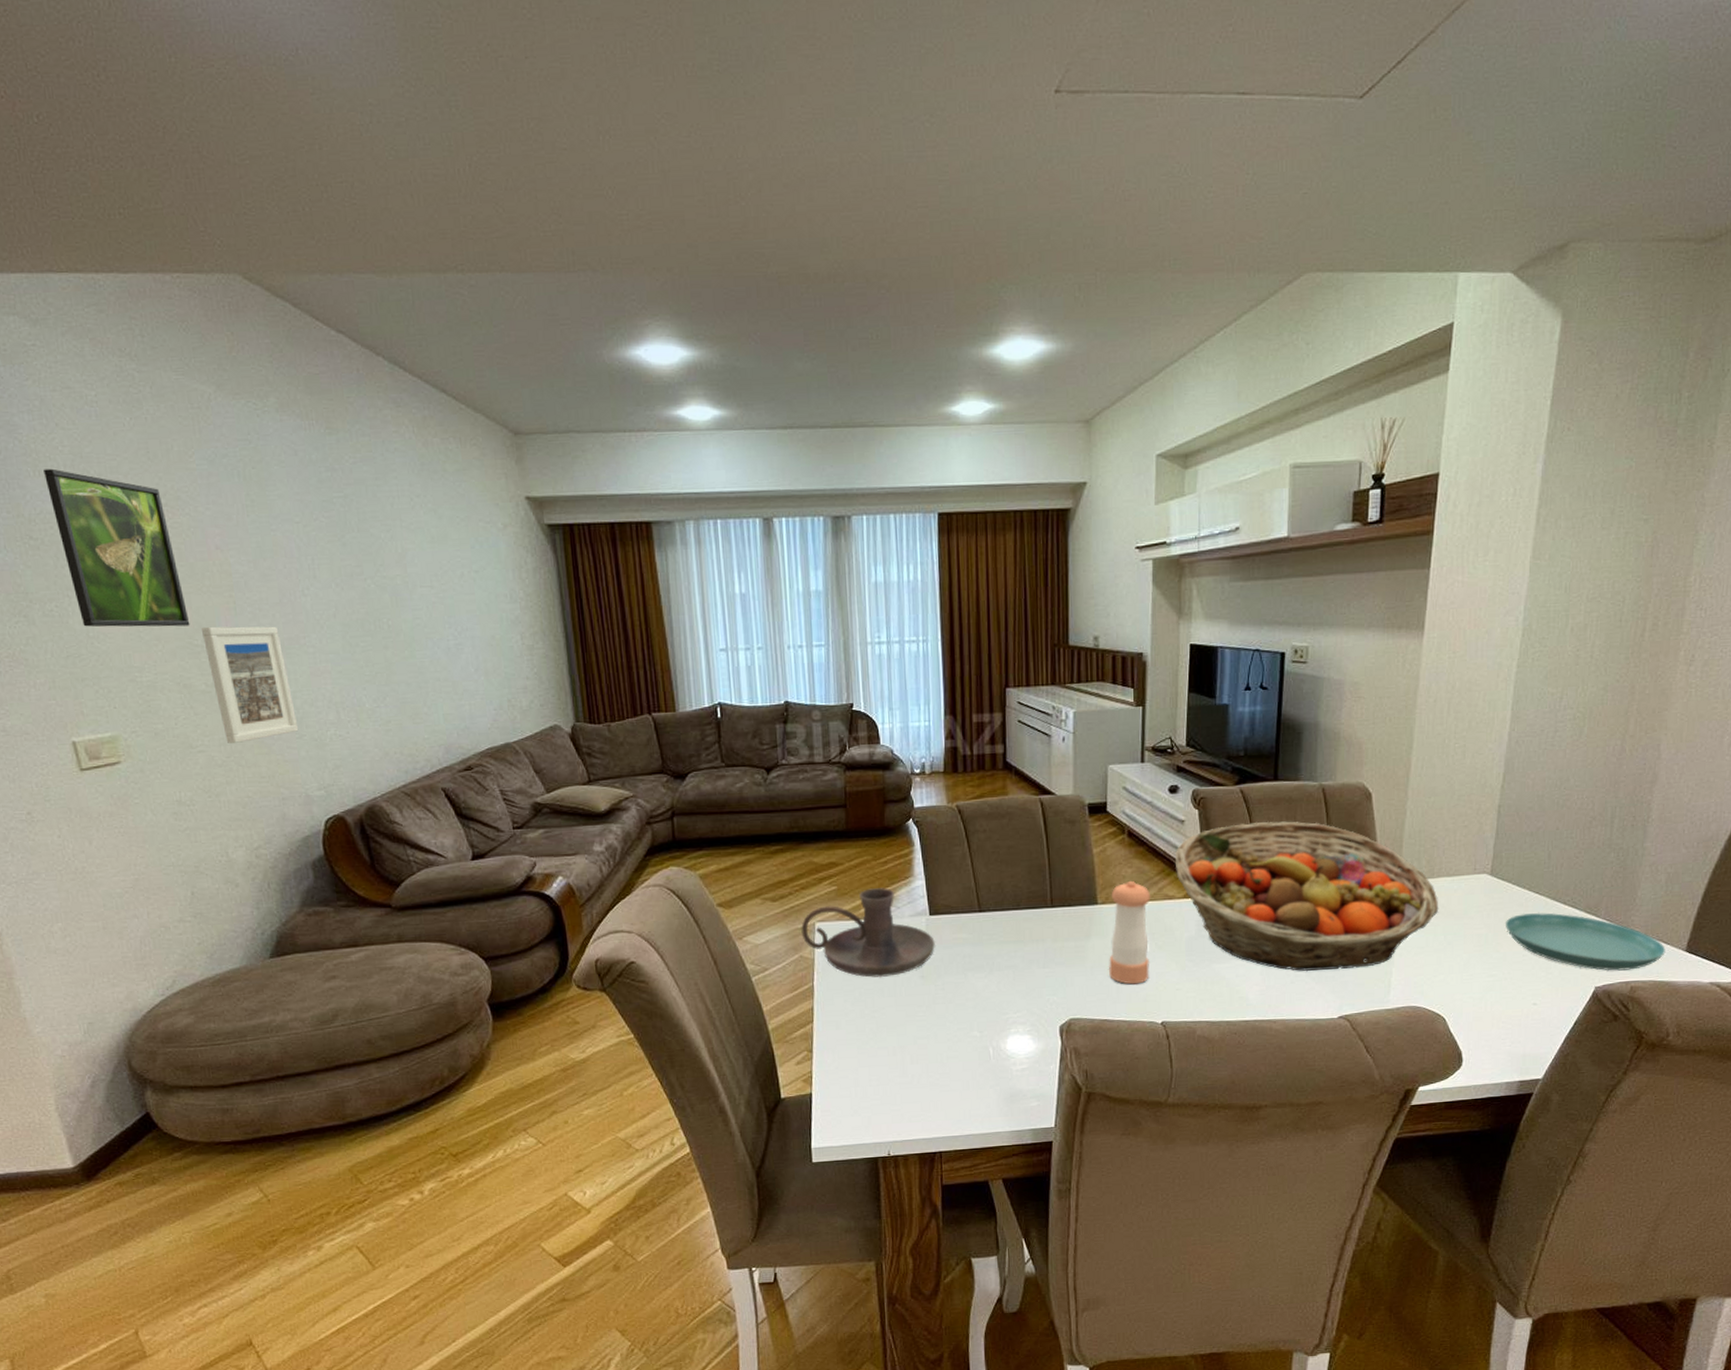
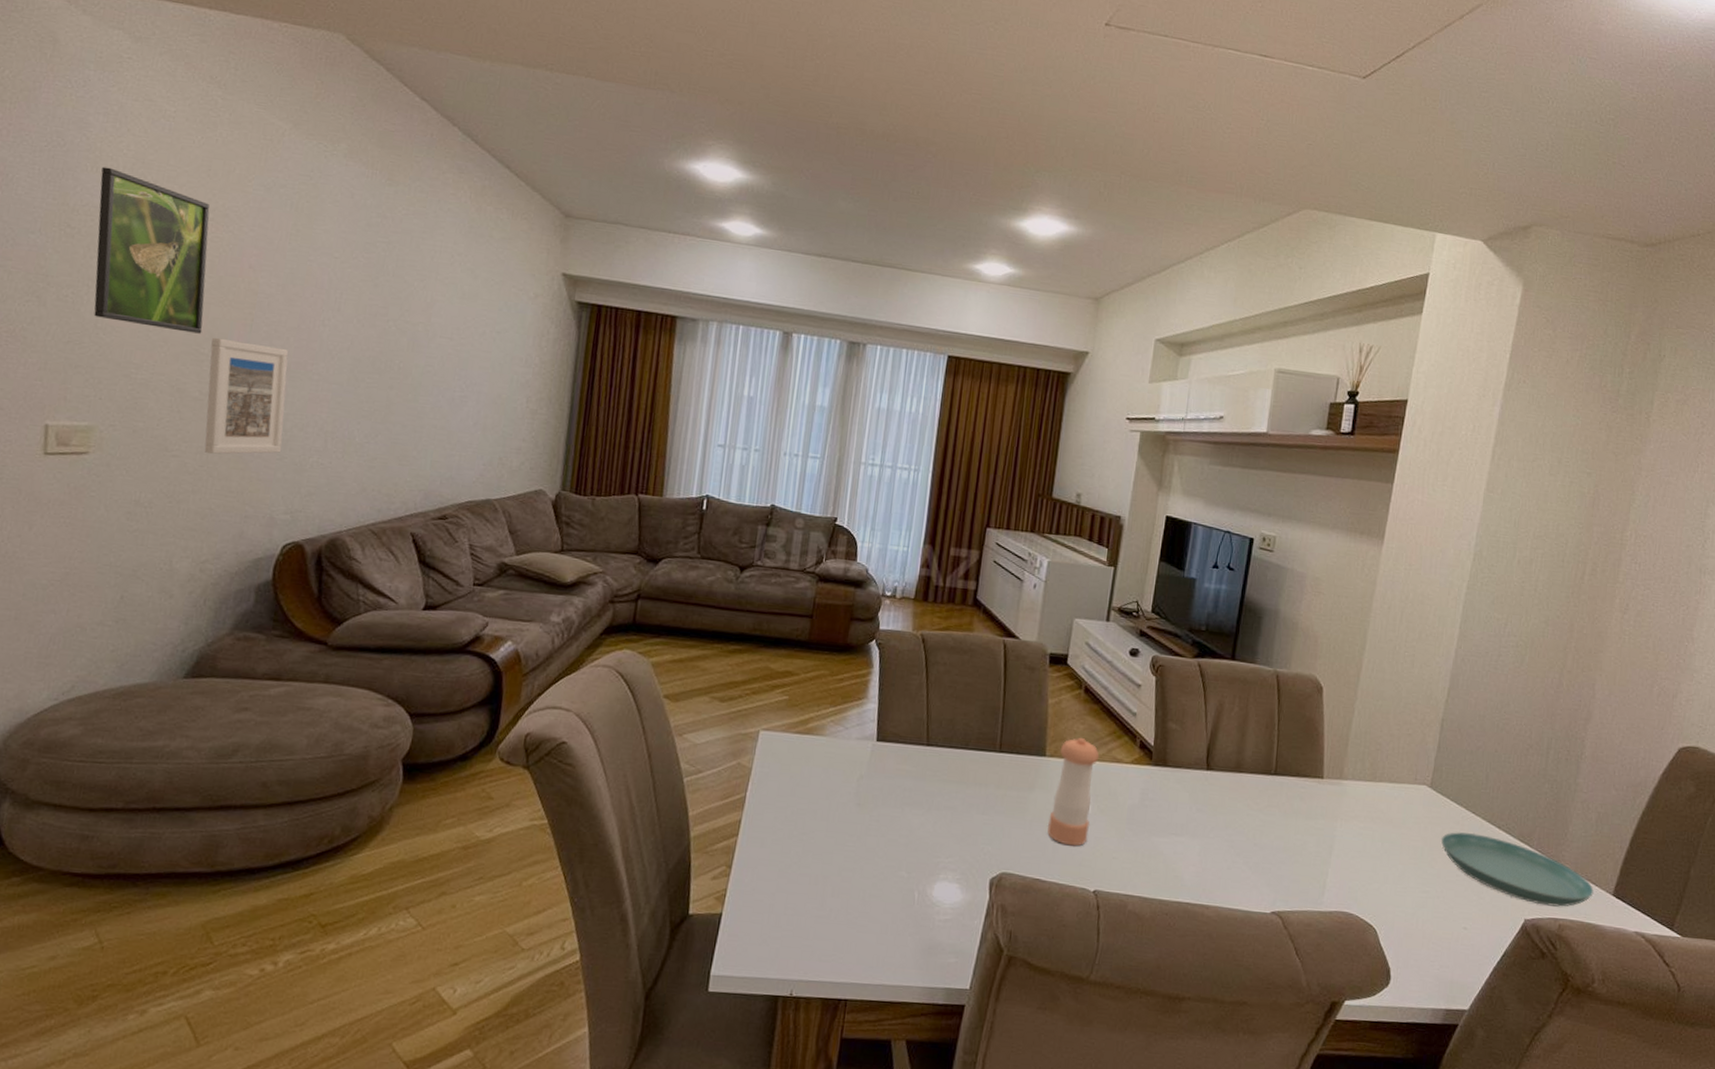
candle holder: present [801,888,935,978] -> none [743,704,878,799]
fruit basket: present [1175,821,1439,972] -> none [1126,696,1379,864]

